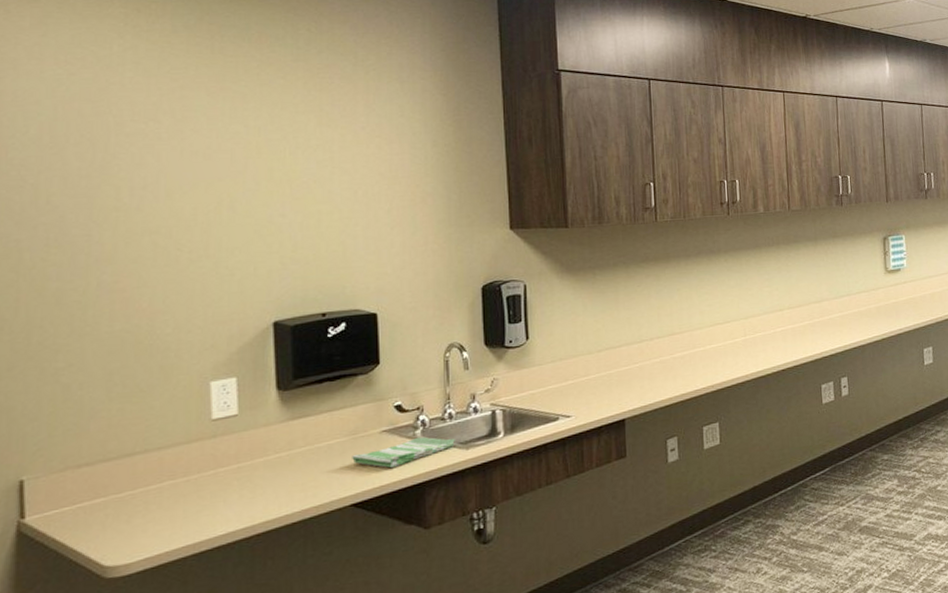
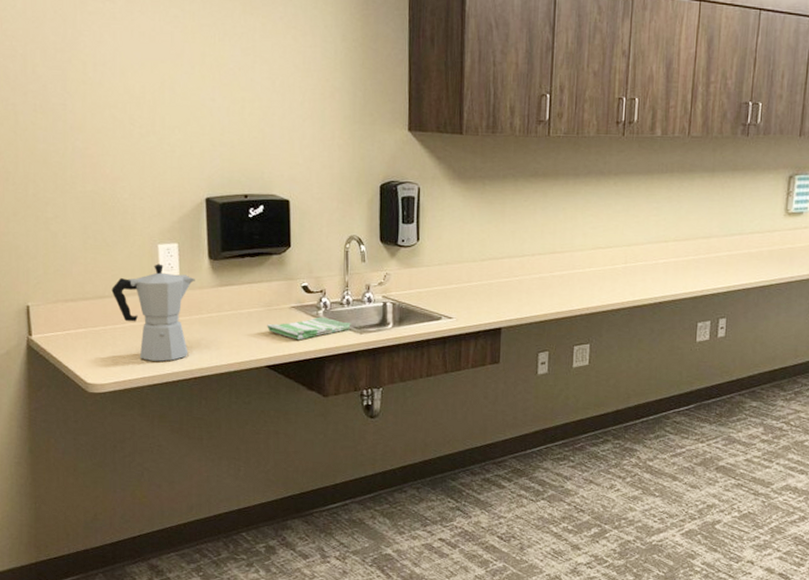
moka pot: none [144,404,259,524] -> present [111,264,195,362]

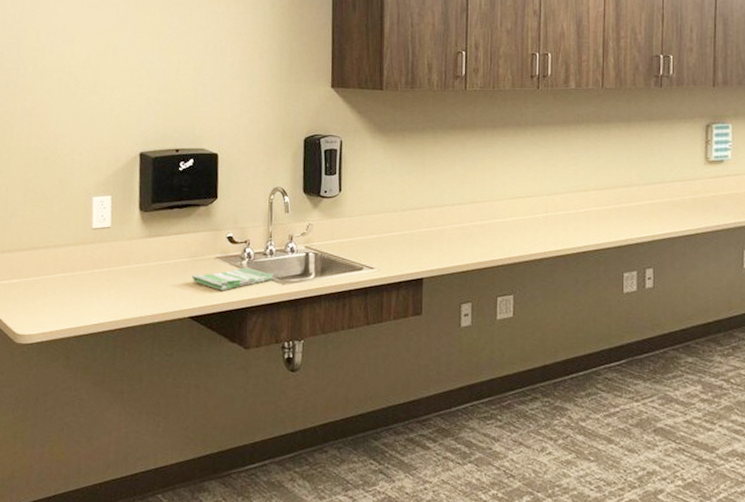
moka pot: present [111,264,195,362] -> none [46,215,126,312]

